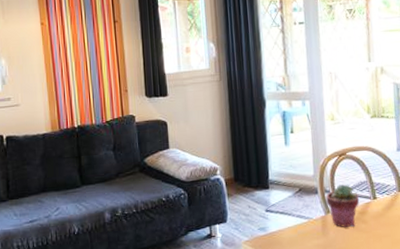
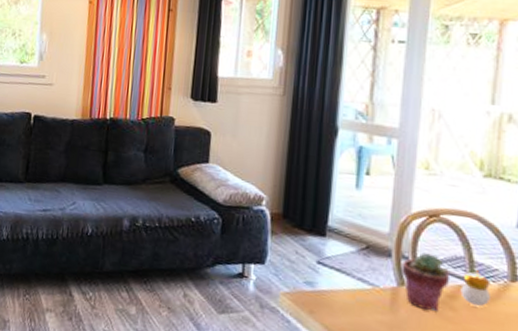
candle: none [367,189,388,216] -> present [460,270,492,307]

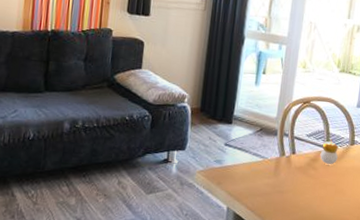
potted succulent: present [402,253,451,311] -> none [283,130,315,171]

